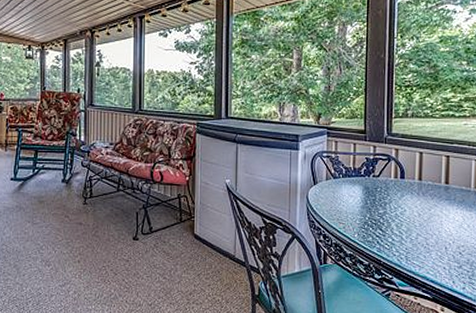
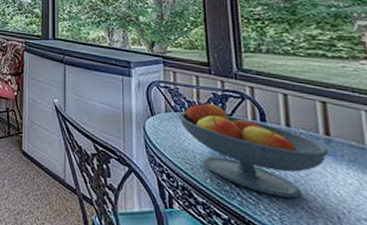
fruit bowl: none [336,166,446,239] -> present [177,100,330,199]

